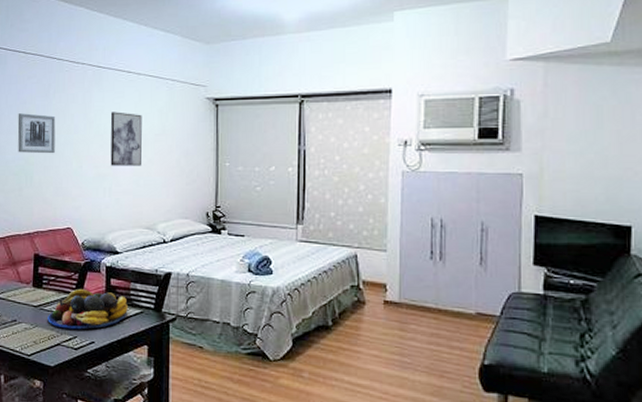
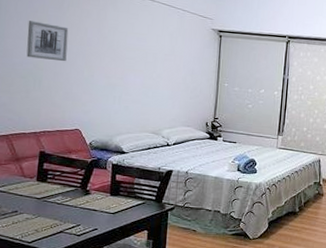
fruit bowl: present [48,289,128,330] -> none [51,183,131,219]
wall art: present [110,112,142,166] -> none [121,30,154,80]

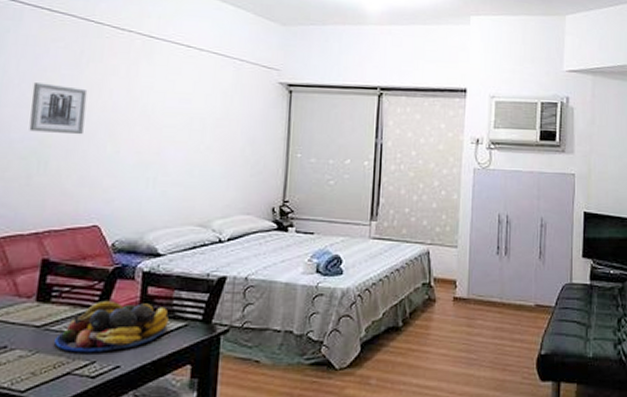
fruit bowl: none [51,183,131,219] -> present [55,302,169,353]

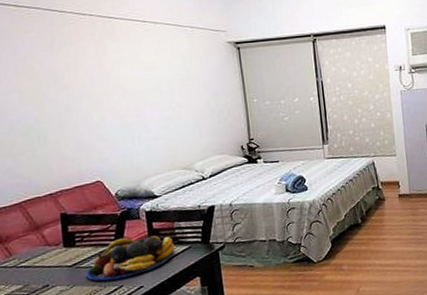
wall art: present [29,83,88,135] -> none [17,70,70,112]

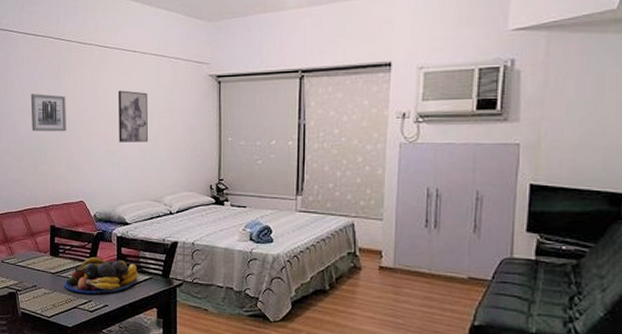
wall art: none [17,70,70,112] -> present [30,93,66,132]
wall art: none [129,61,170,114] -> present [117,90,148,142]

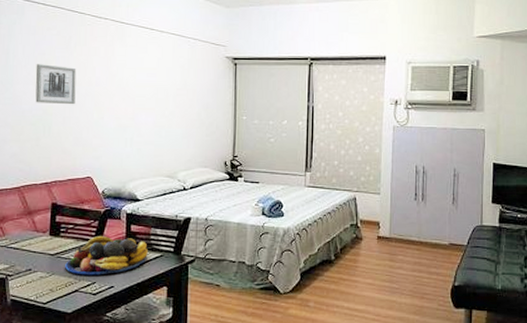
wall art: present [117,90,148,142] -> none [132,66,164,118]

